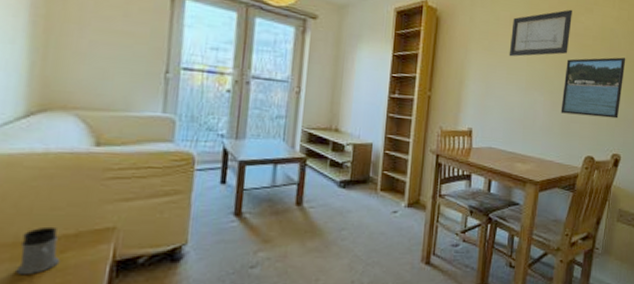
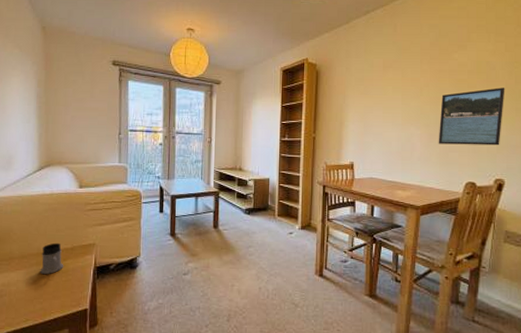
wall art: present [509,9,572,57] -> none [384,49,445,98]

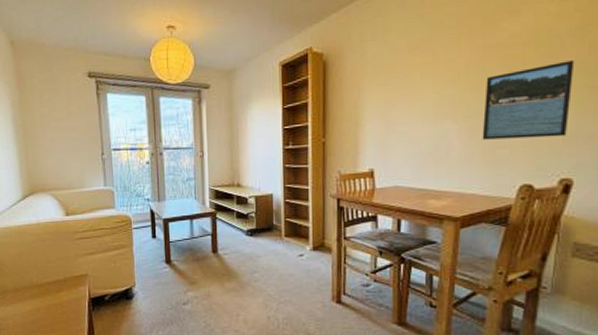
mug: present [40,242,64,275] -> none [34,274,58,308]

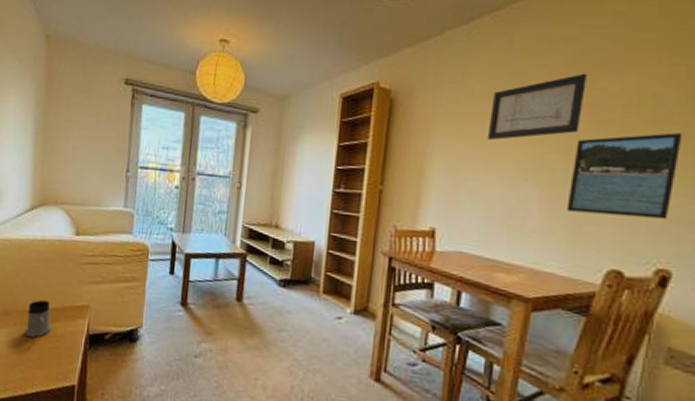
mug: none [34,274,58,308] -> present [24,299,52,338]
wall art: none [409,17,490,87] -> present [487,73,587,141]

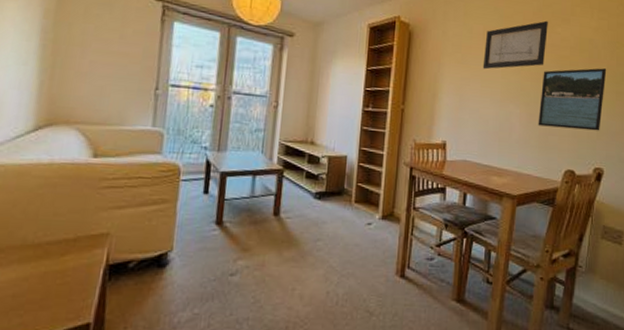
mug: present [24,299,52,338] -> none [22,231,61,276]

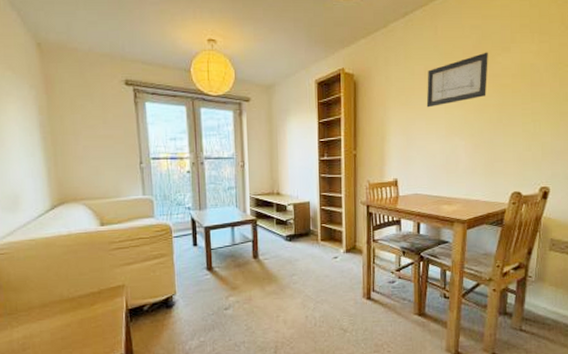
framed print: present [538,68,607,131] -> none [483,91,550,154]

